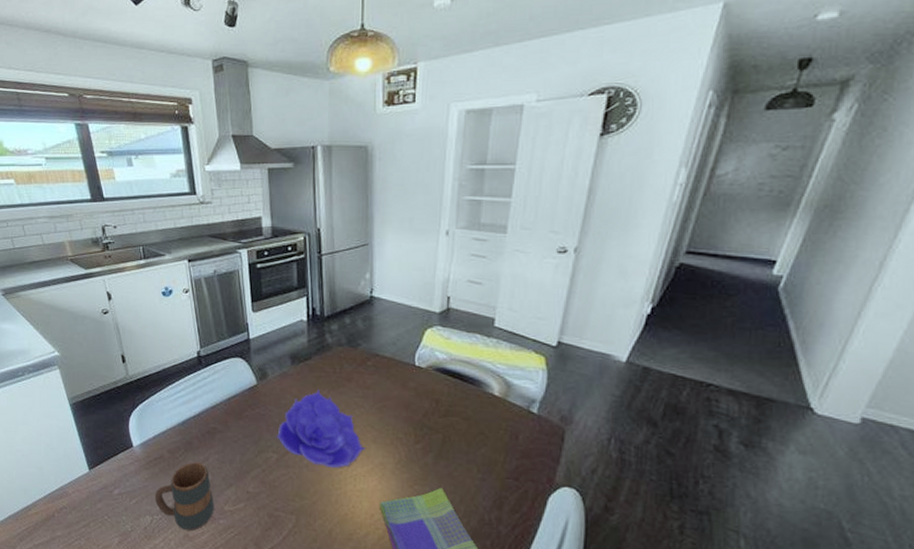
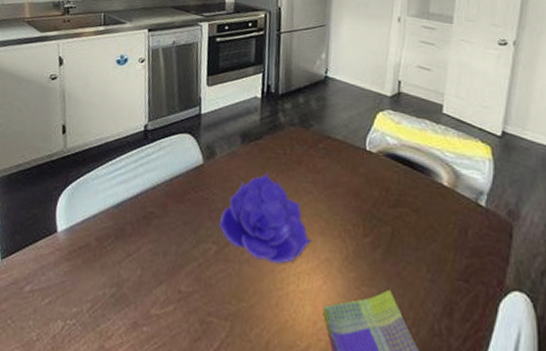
mug: present [154,462,214,531] -> none [71,252,140,341]

